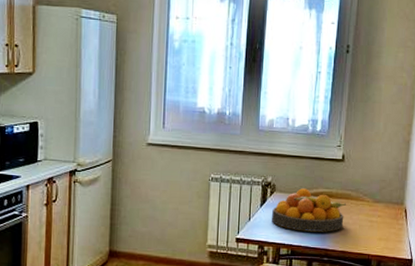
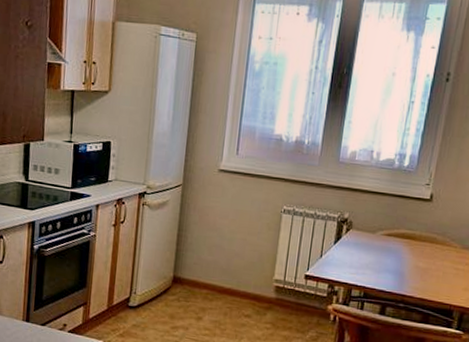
fruit bowl: present [271,188,347,232] -> none [344,227,431,277]

